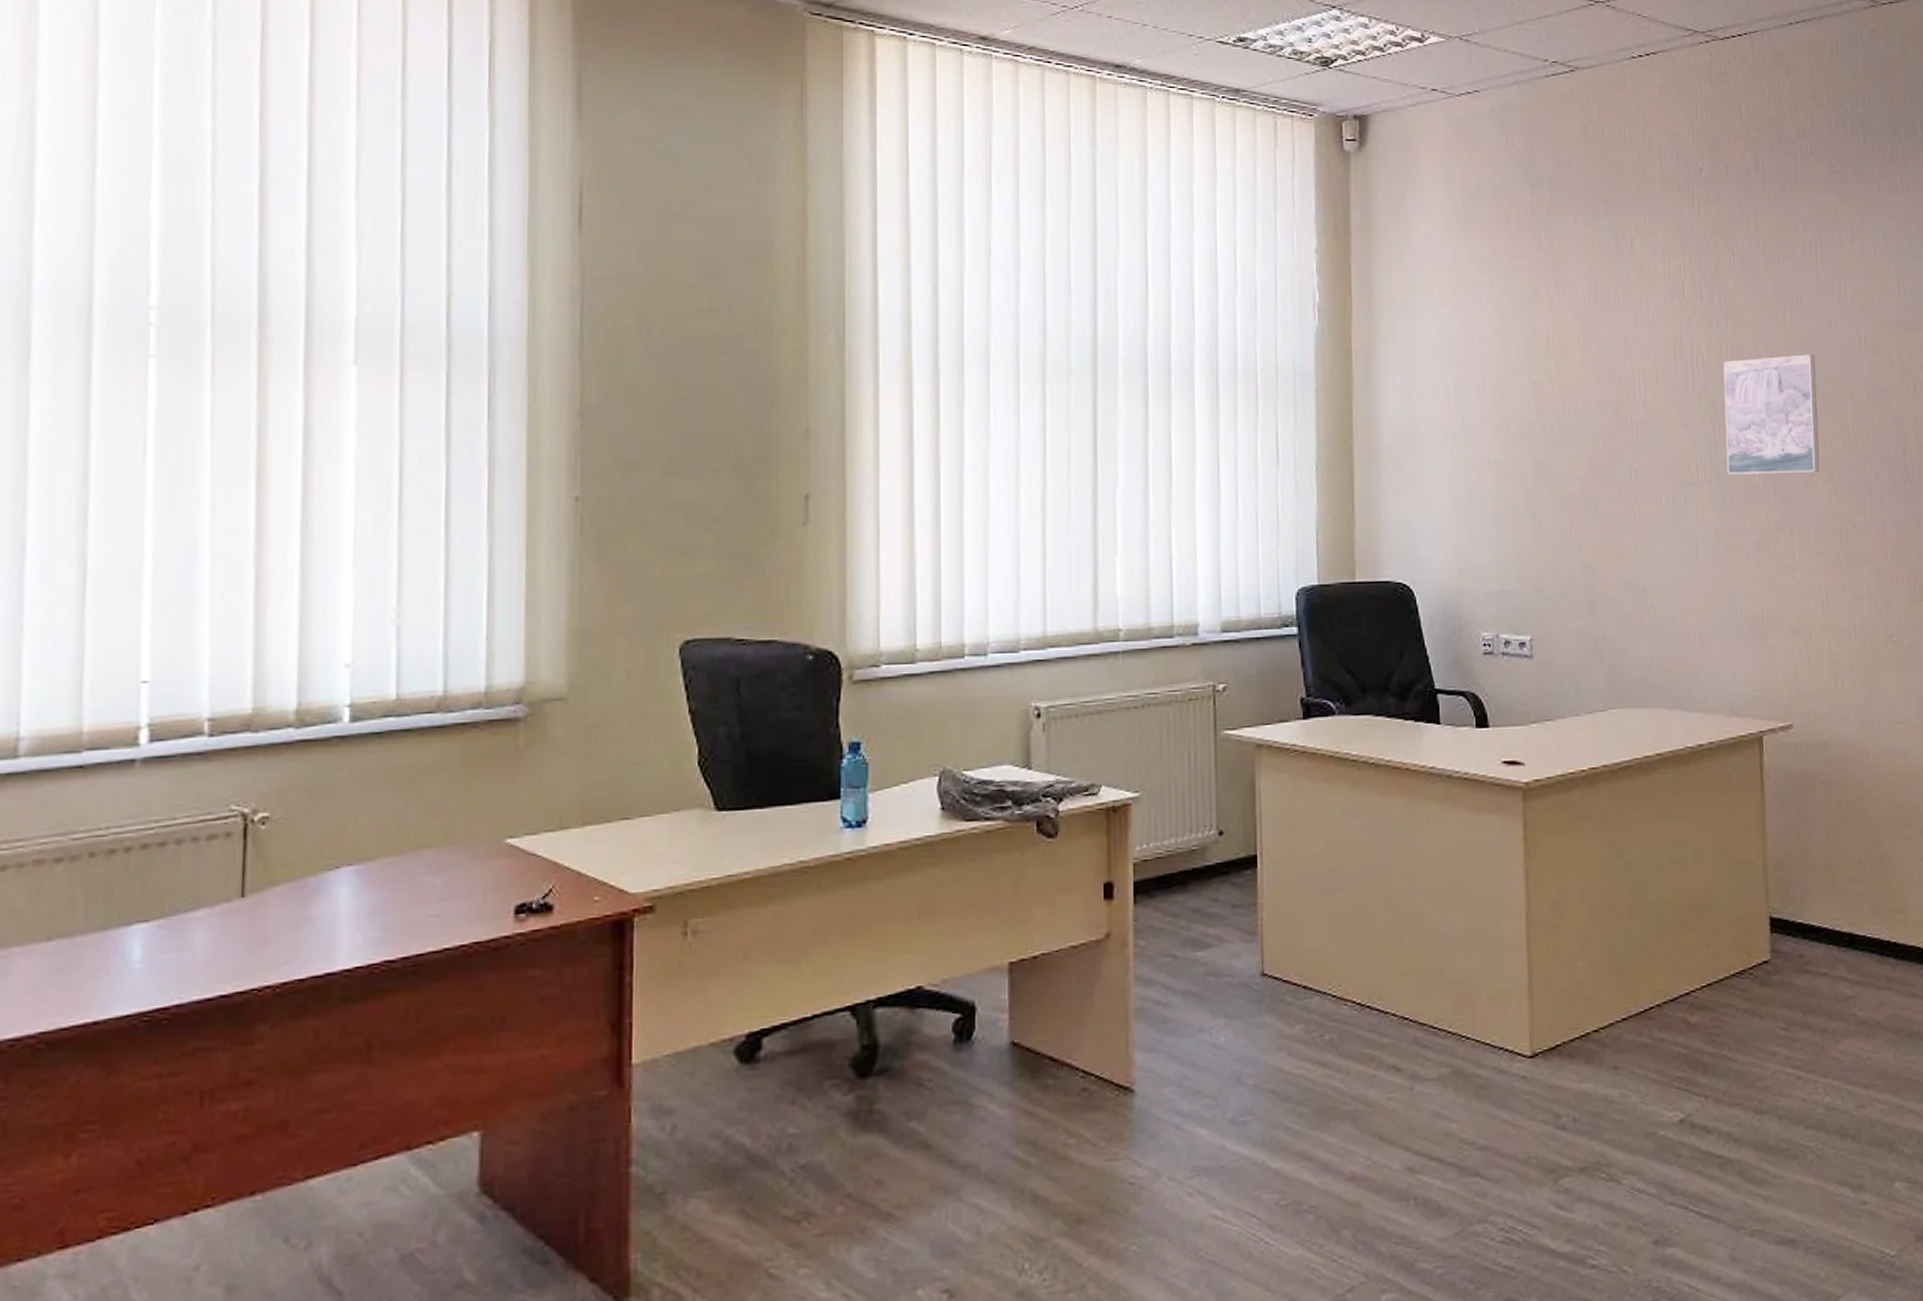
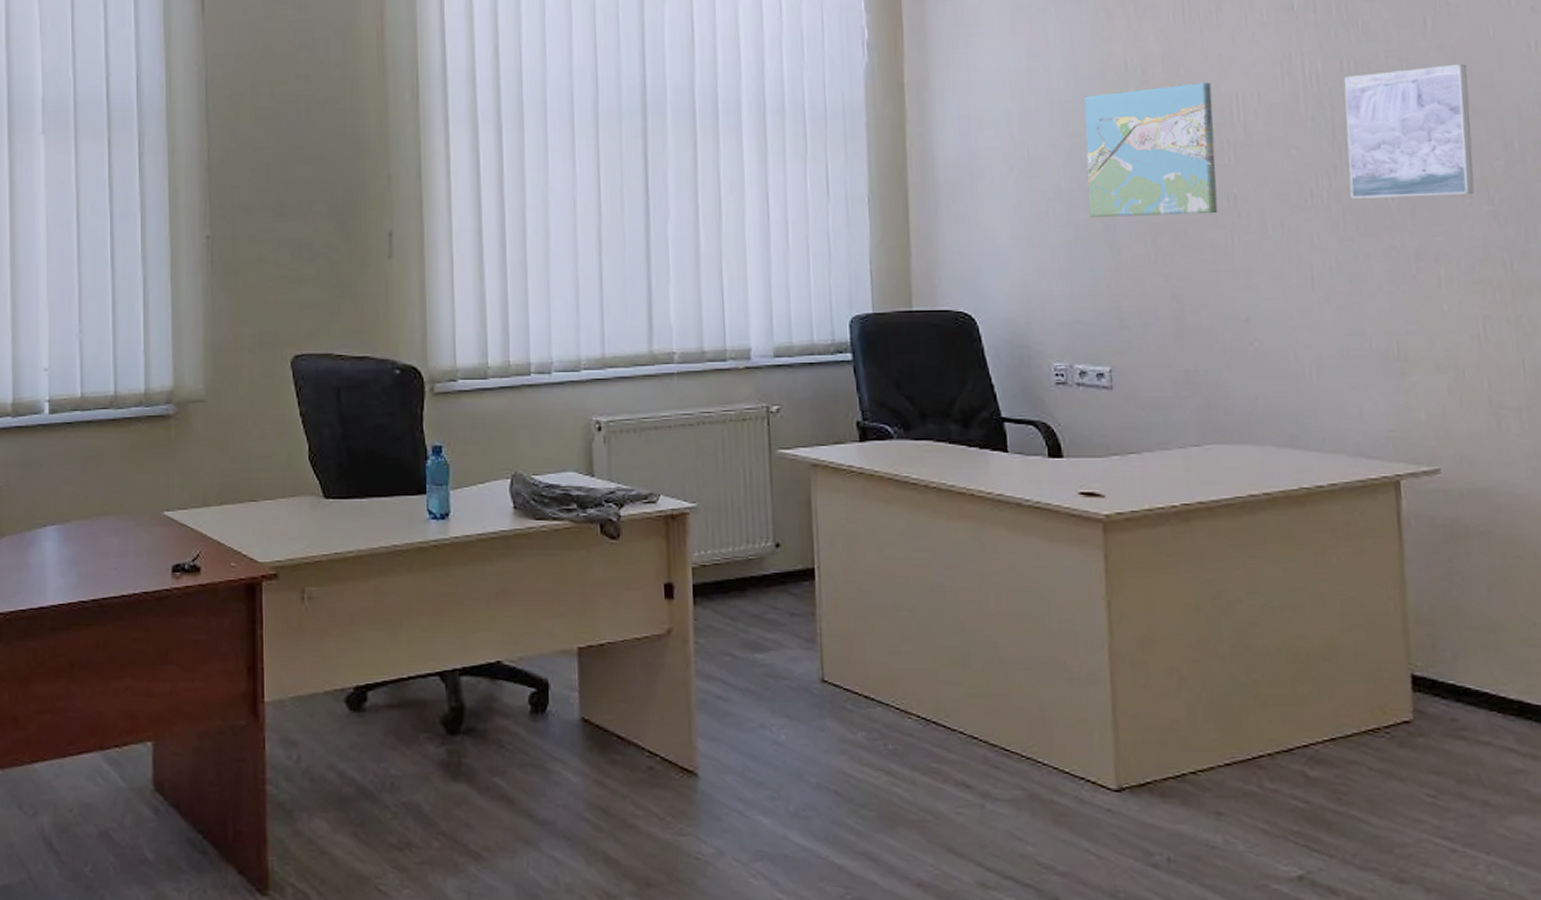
map: none [1512,362,1622,489] -> present [1084,83,1218,217]

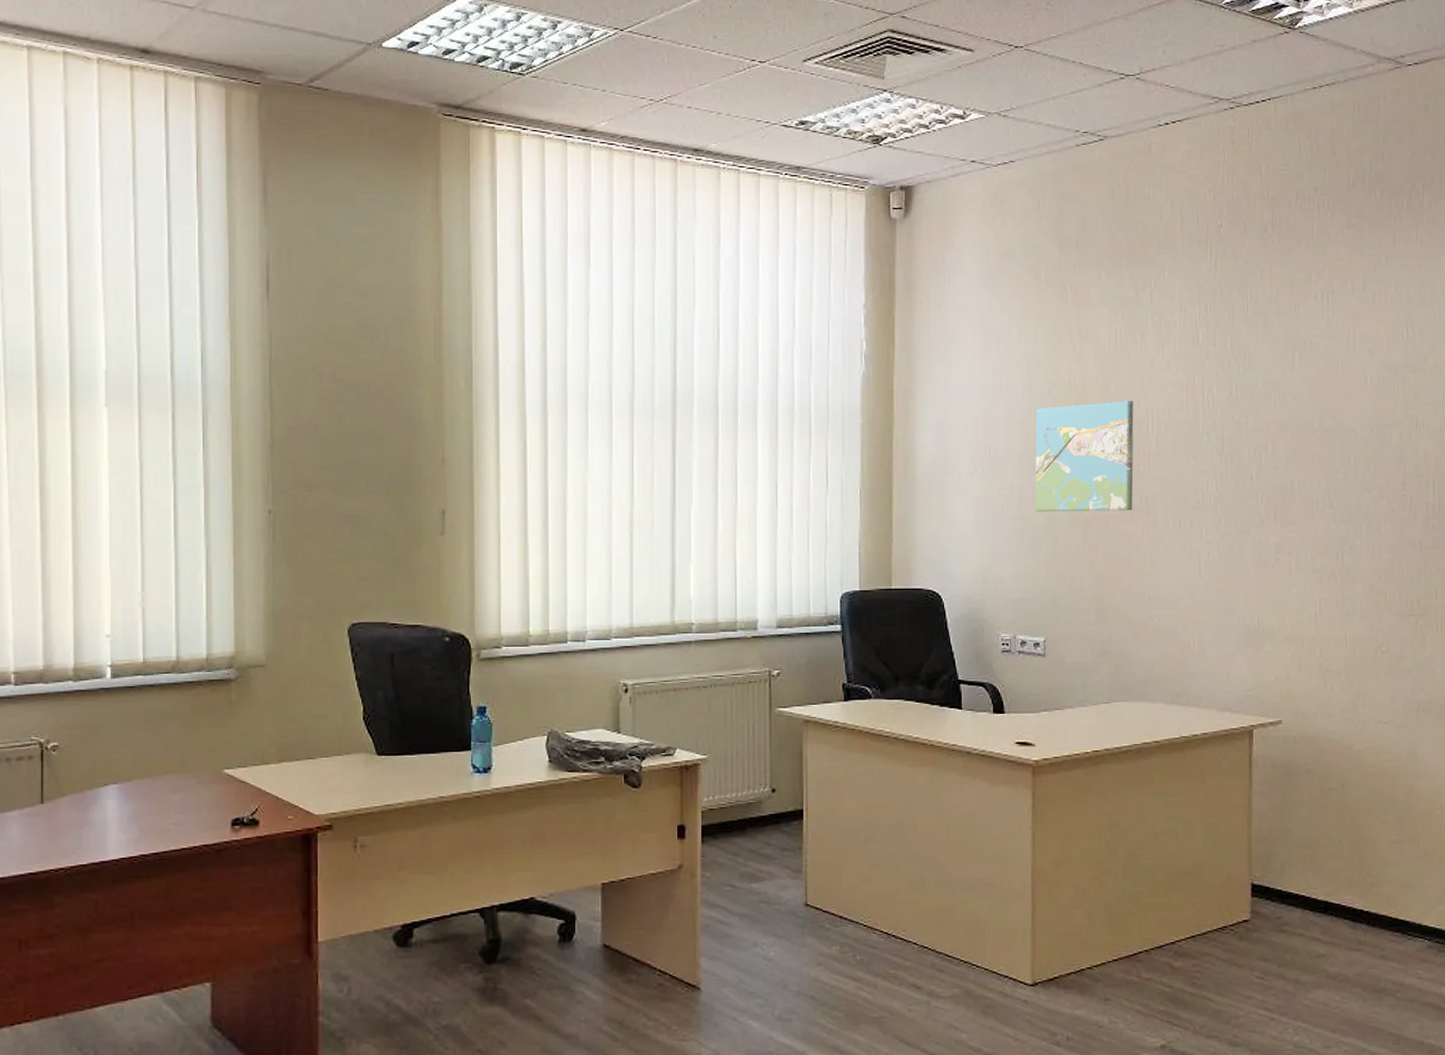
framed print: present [1343,64,1475,199] -> none [1231,393,1322,501]

